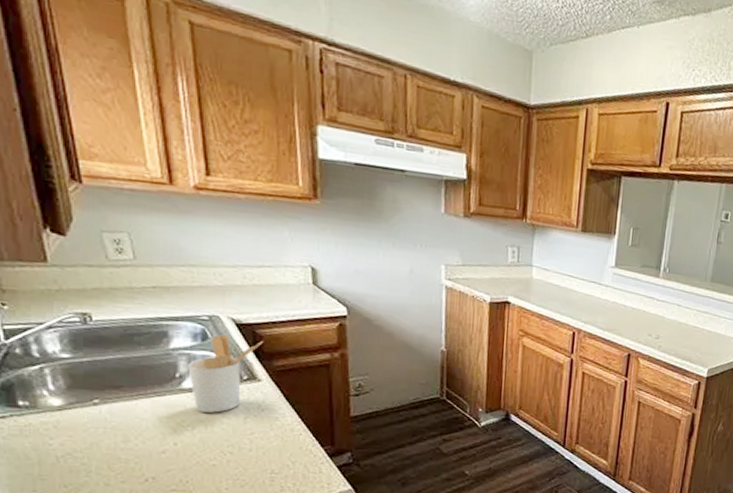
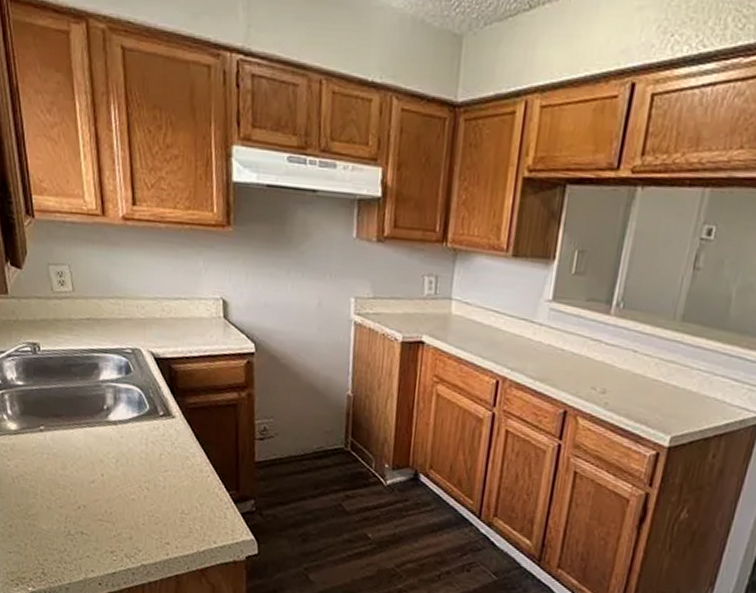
utensil holder: present [188,334,264,413] -> none [114,368,179,447]

